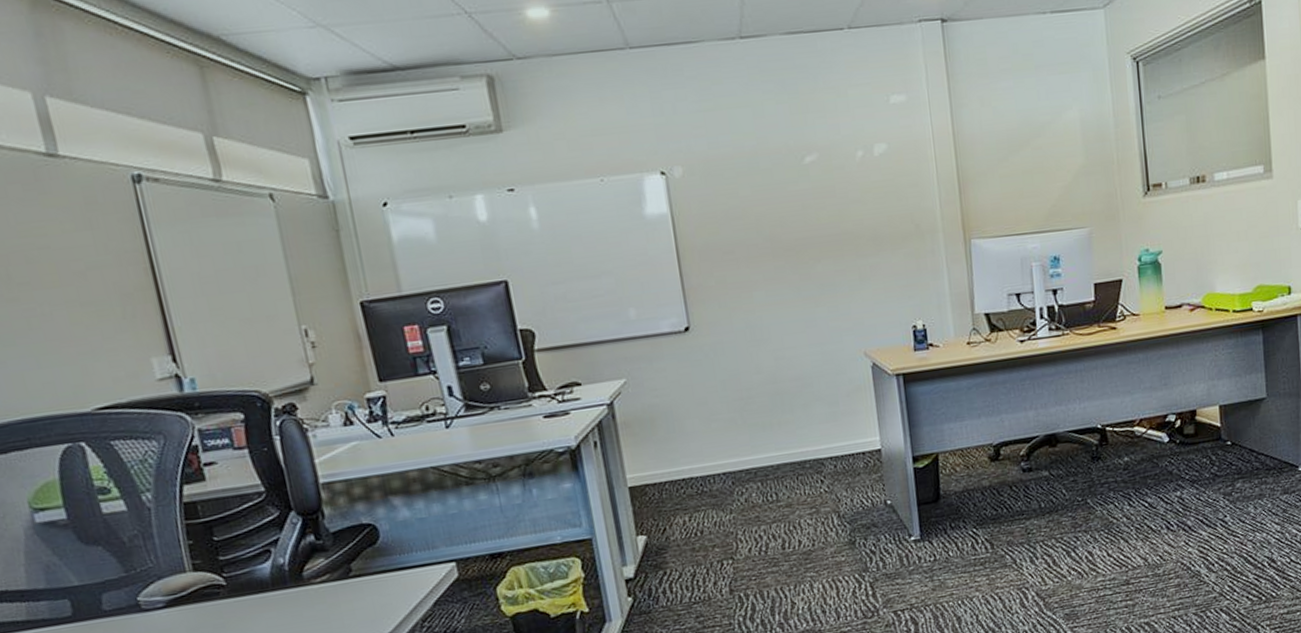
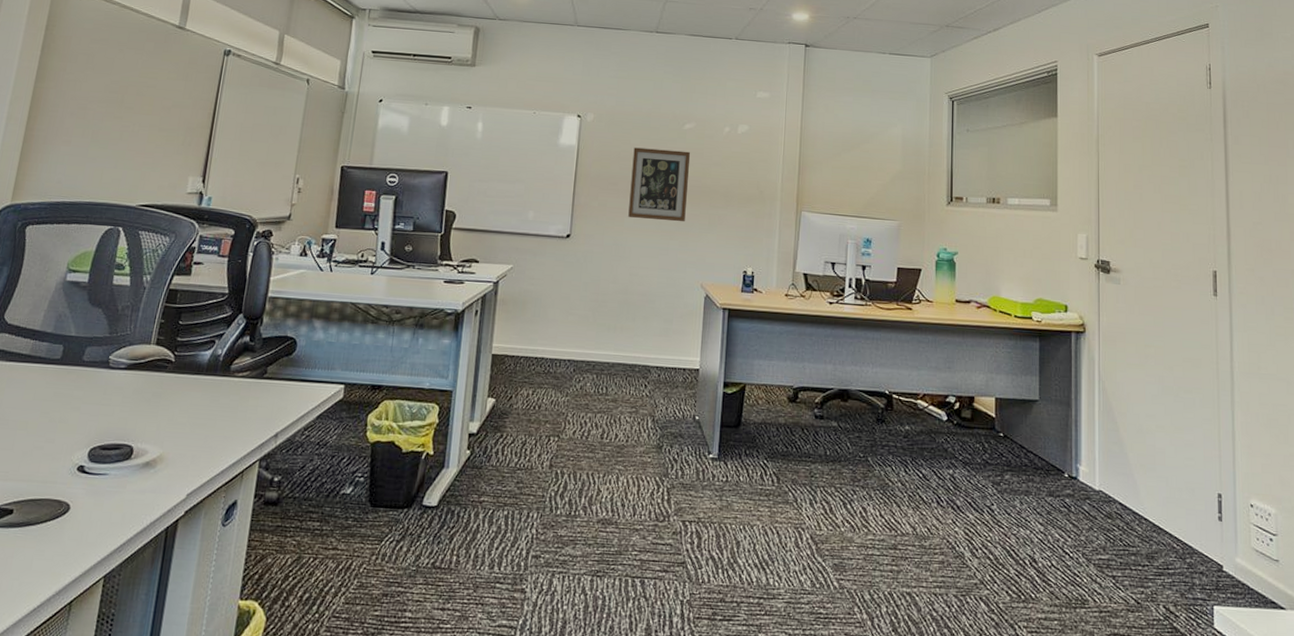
wall art: none [744,192,829,290] -> present [628,147,691,222]

